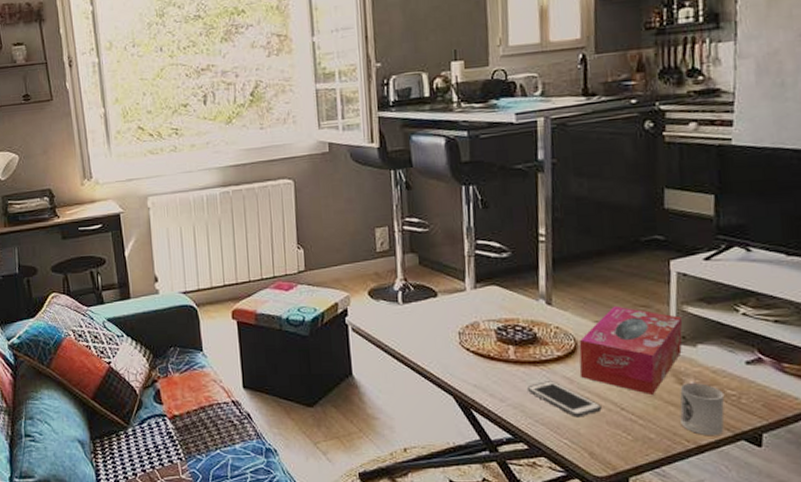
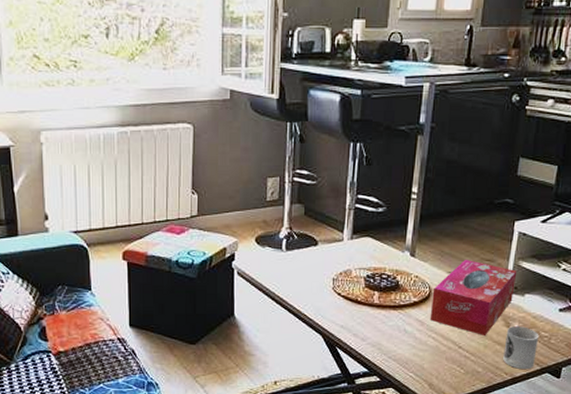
cell phone: present [526,381,602,418] -> none [385,323,444,354]

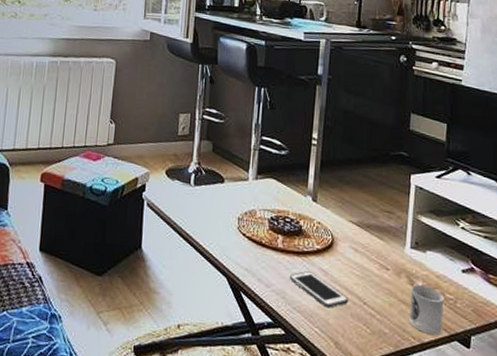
cell phone: none [385,323,444,354] -> present [289,271,348,308]
tissue box: present [429,259,517,335] -> none [333,208,417,292]

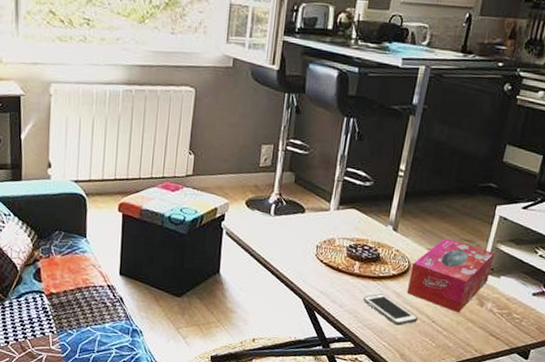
tissue box: none [333,208,417,292] -> present [406,237,495,312]
cup: present [409,284,445,336] -> none [474,305,511,349]

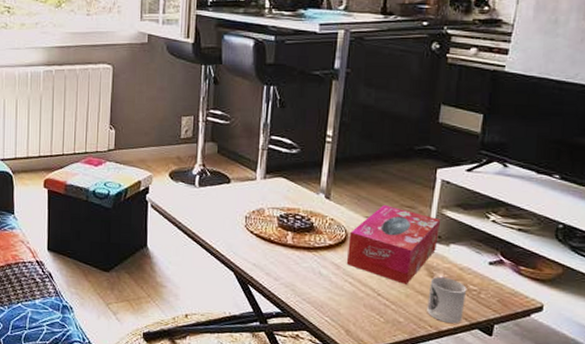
cell phone: present [362,294,418,326] -> none [299,265,361,299]
cup: none [474,305,511,349] -> present [427,276,467,324]

